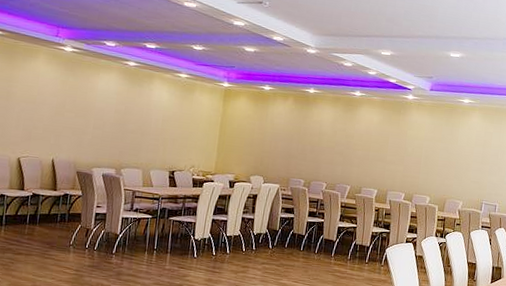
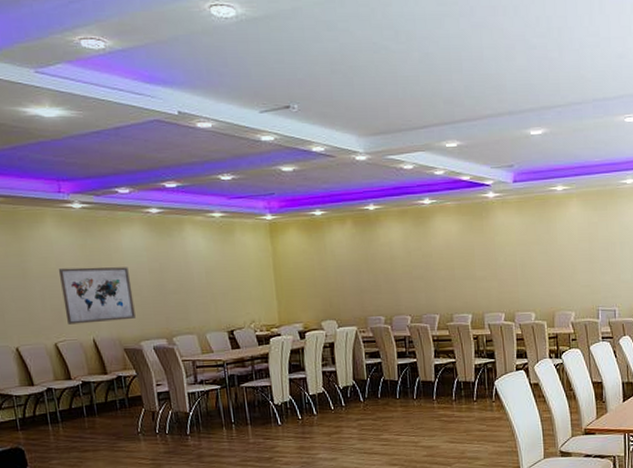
wall art: none [34,97,98,148] -> present [58,267,136,325]

